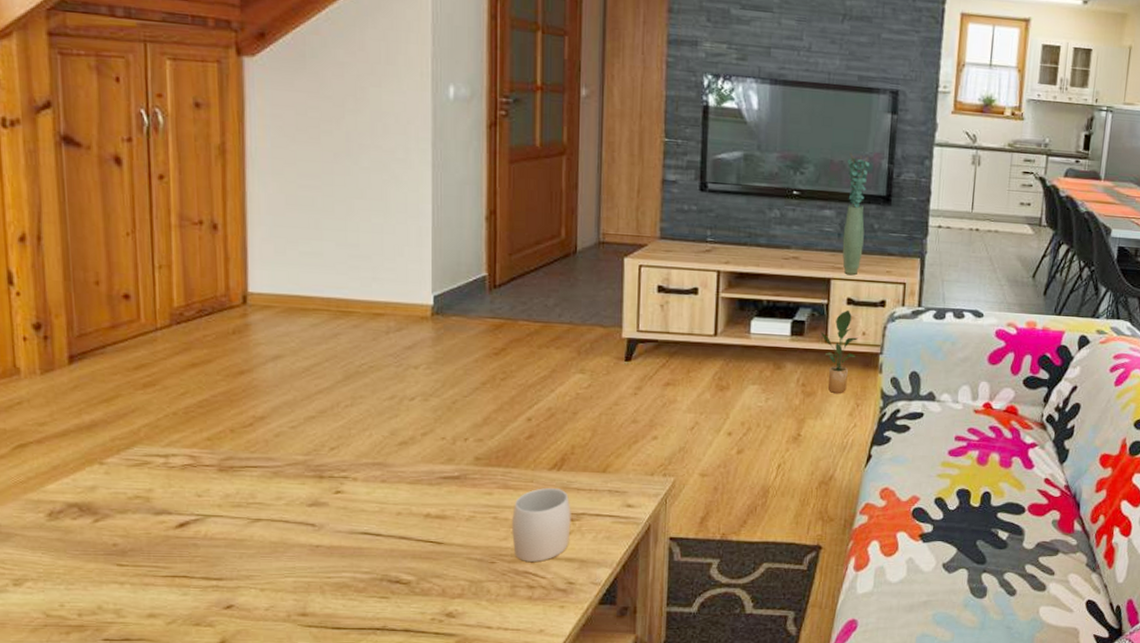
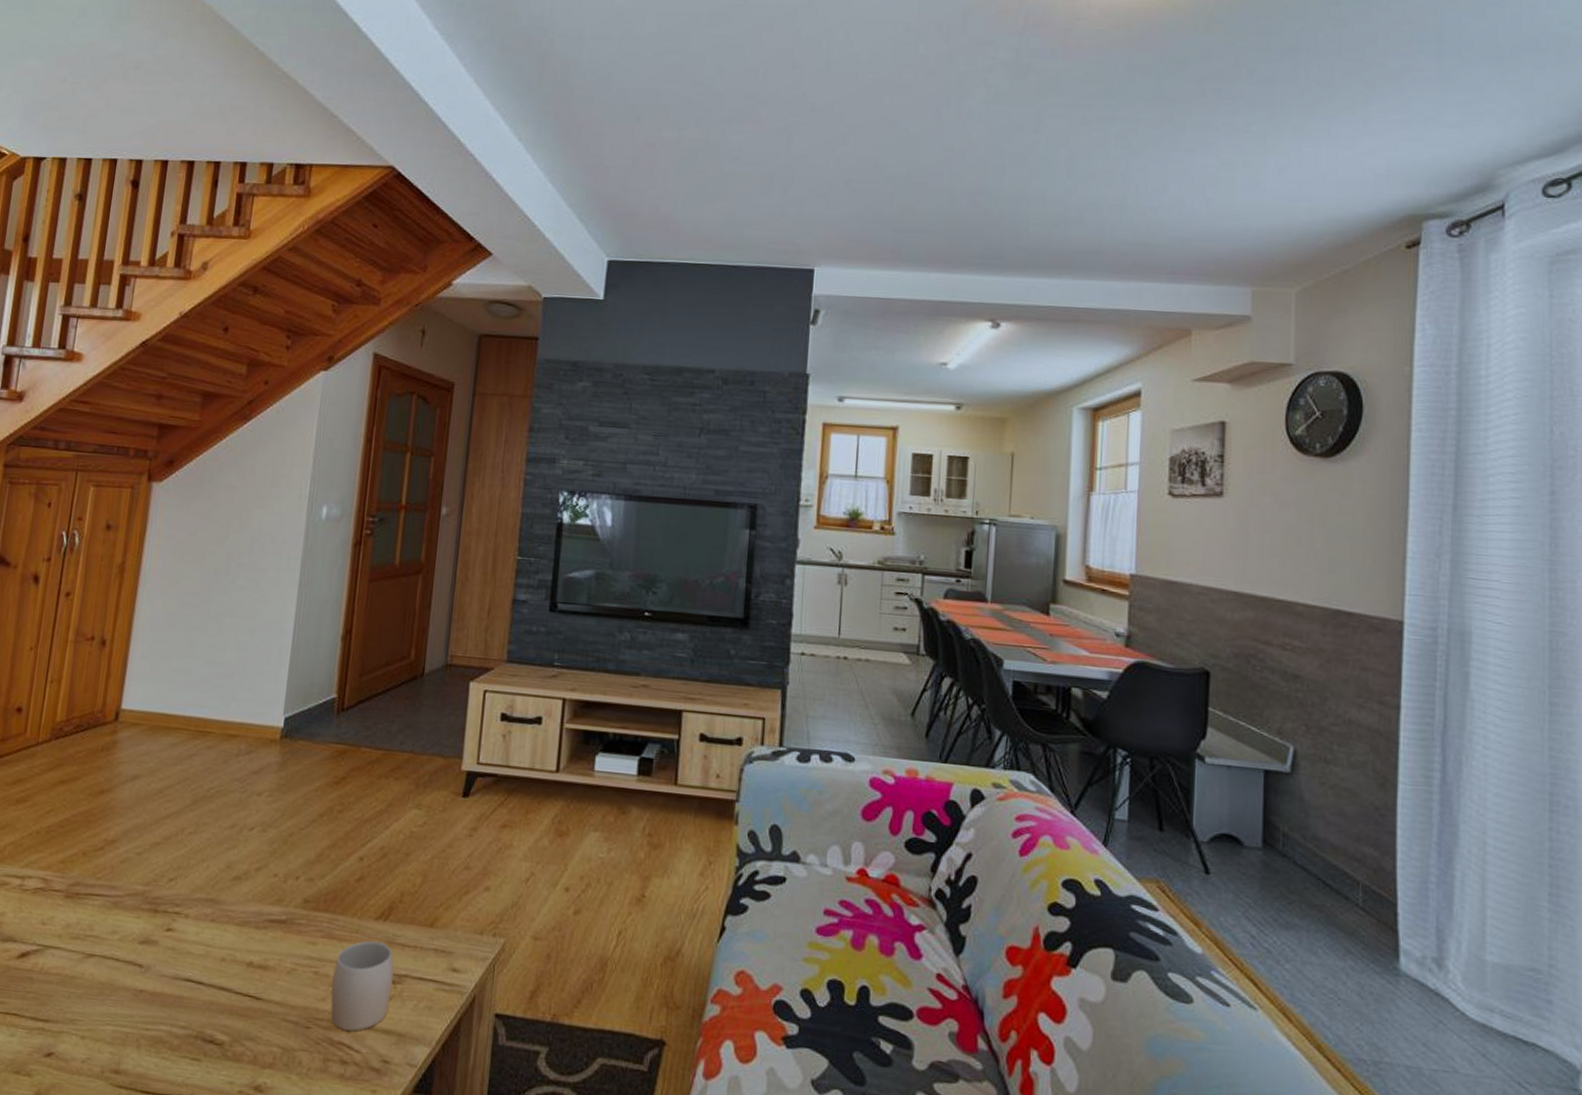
potted plant: present [819,309,858,393] -> none [669,747,711,847]
vase: present [842,152,870,276] -> none [695,570,727,708]

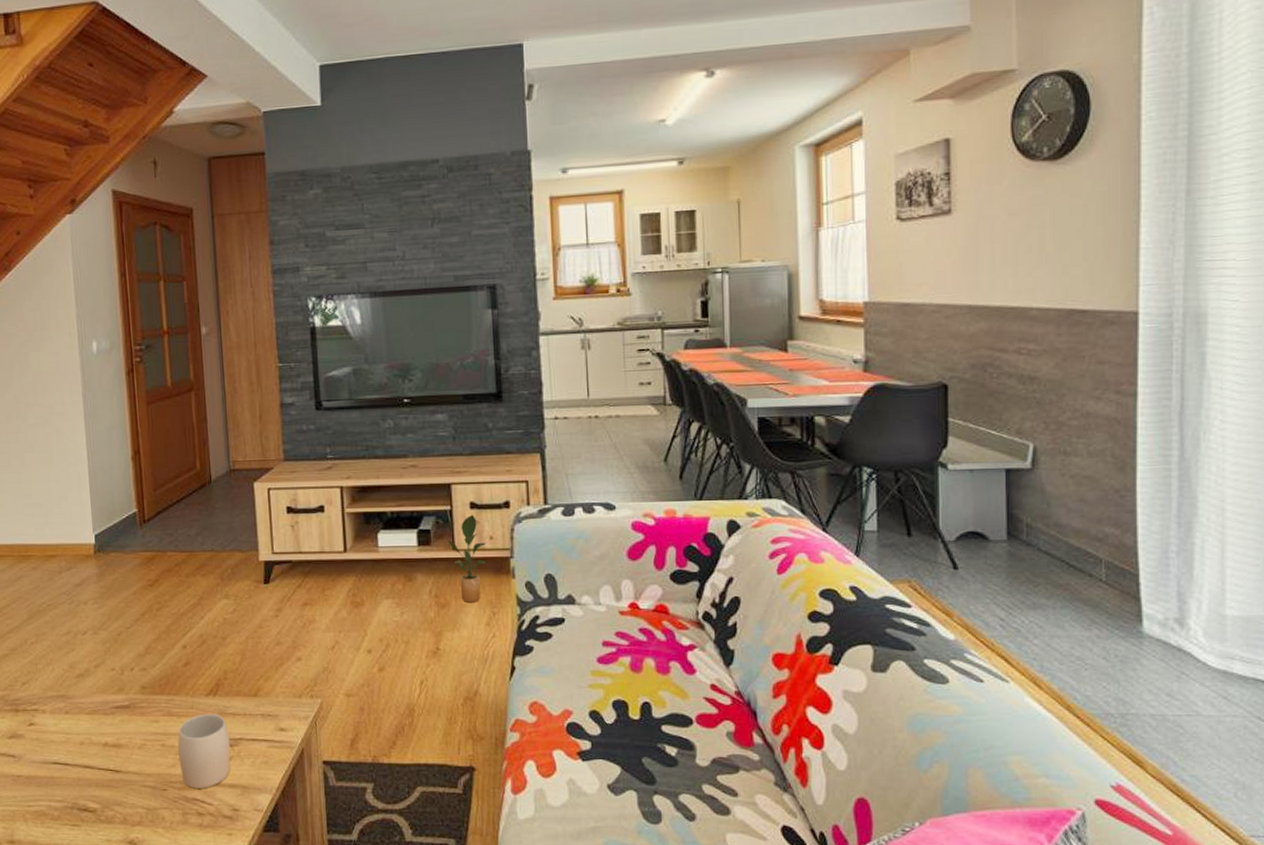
potted plant: none [669,747,711,847] -> present [446,514,486,602]

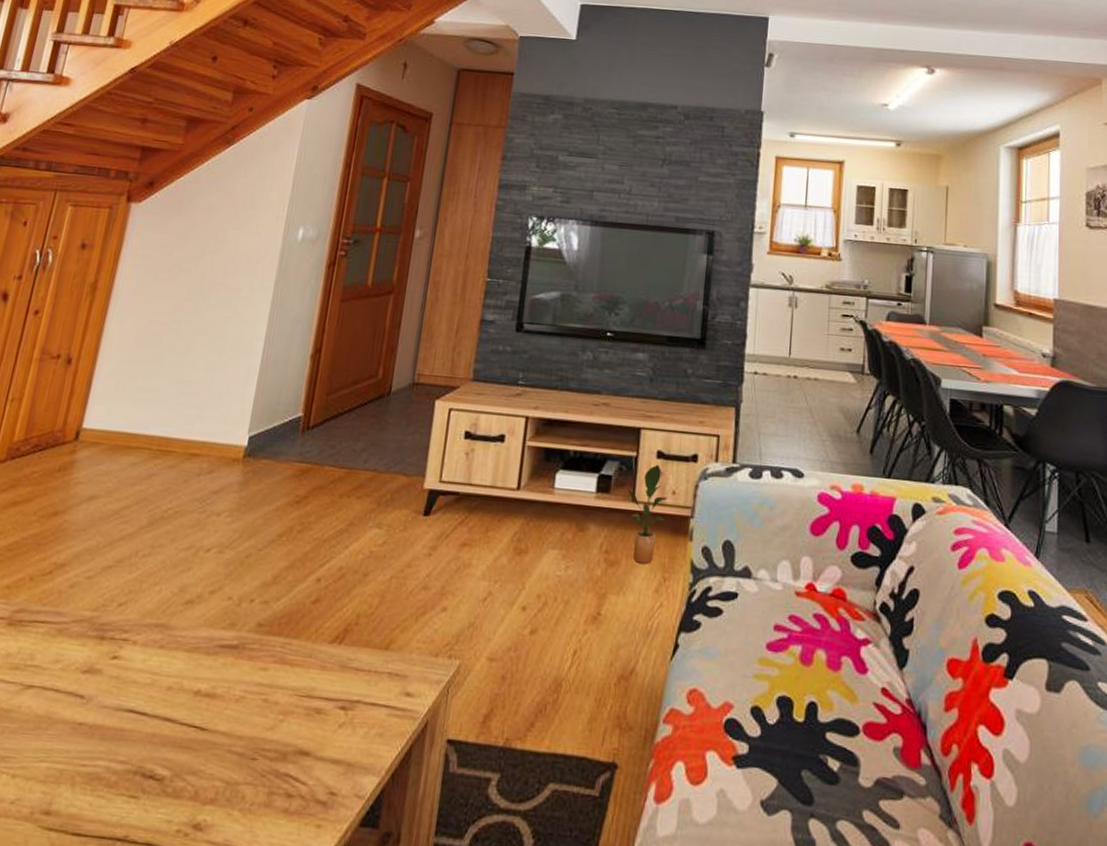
mug: present [177,714,231,788] -> none [278,665,347,762]

